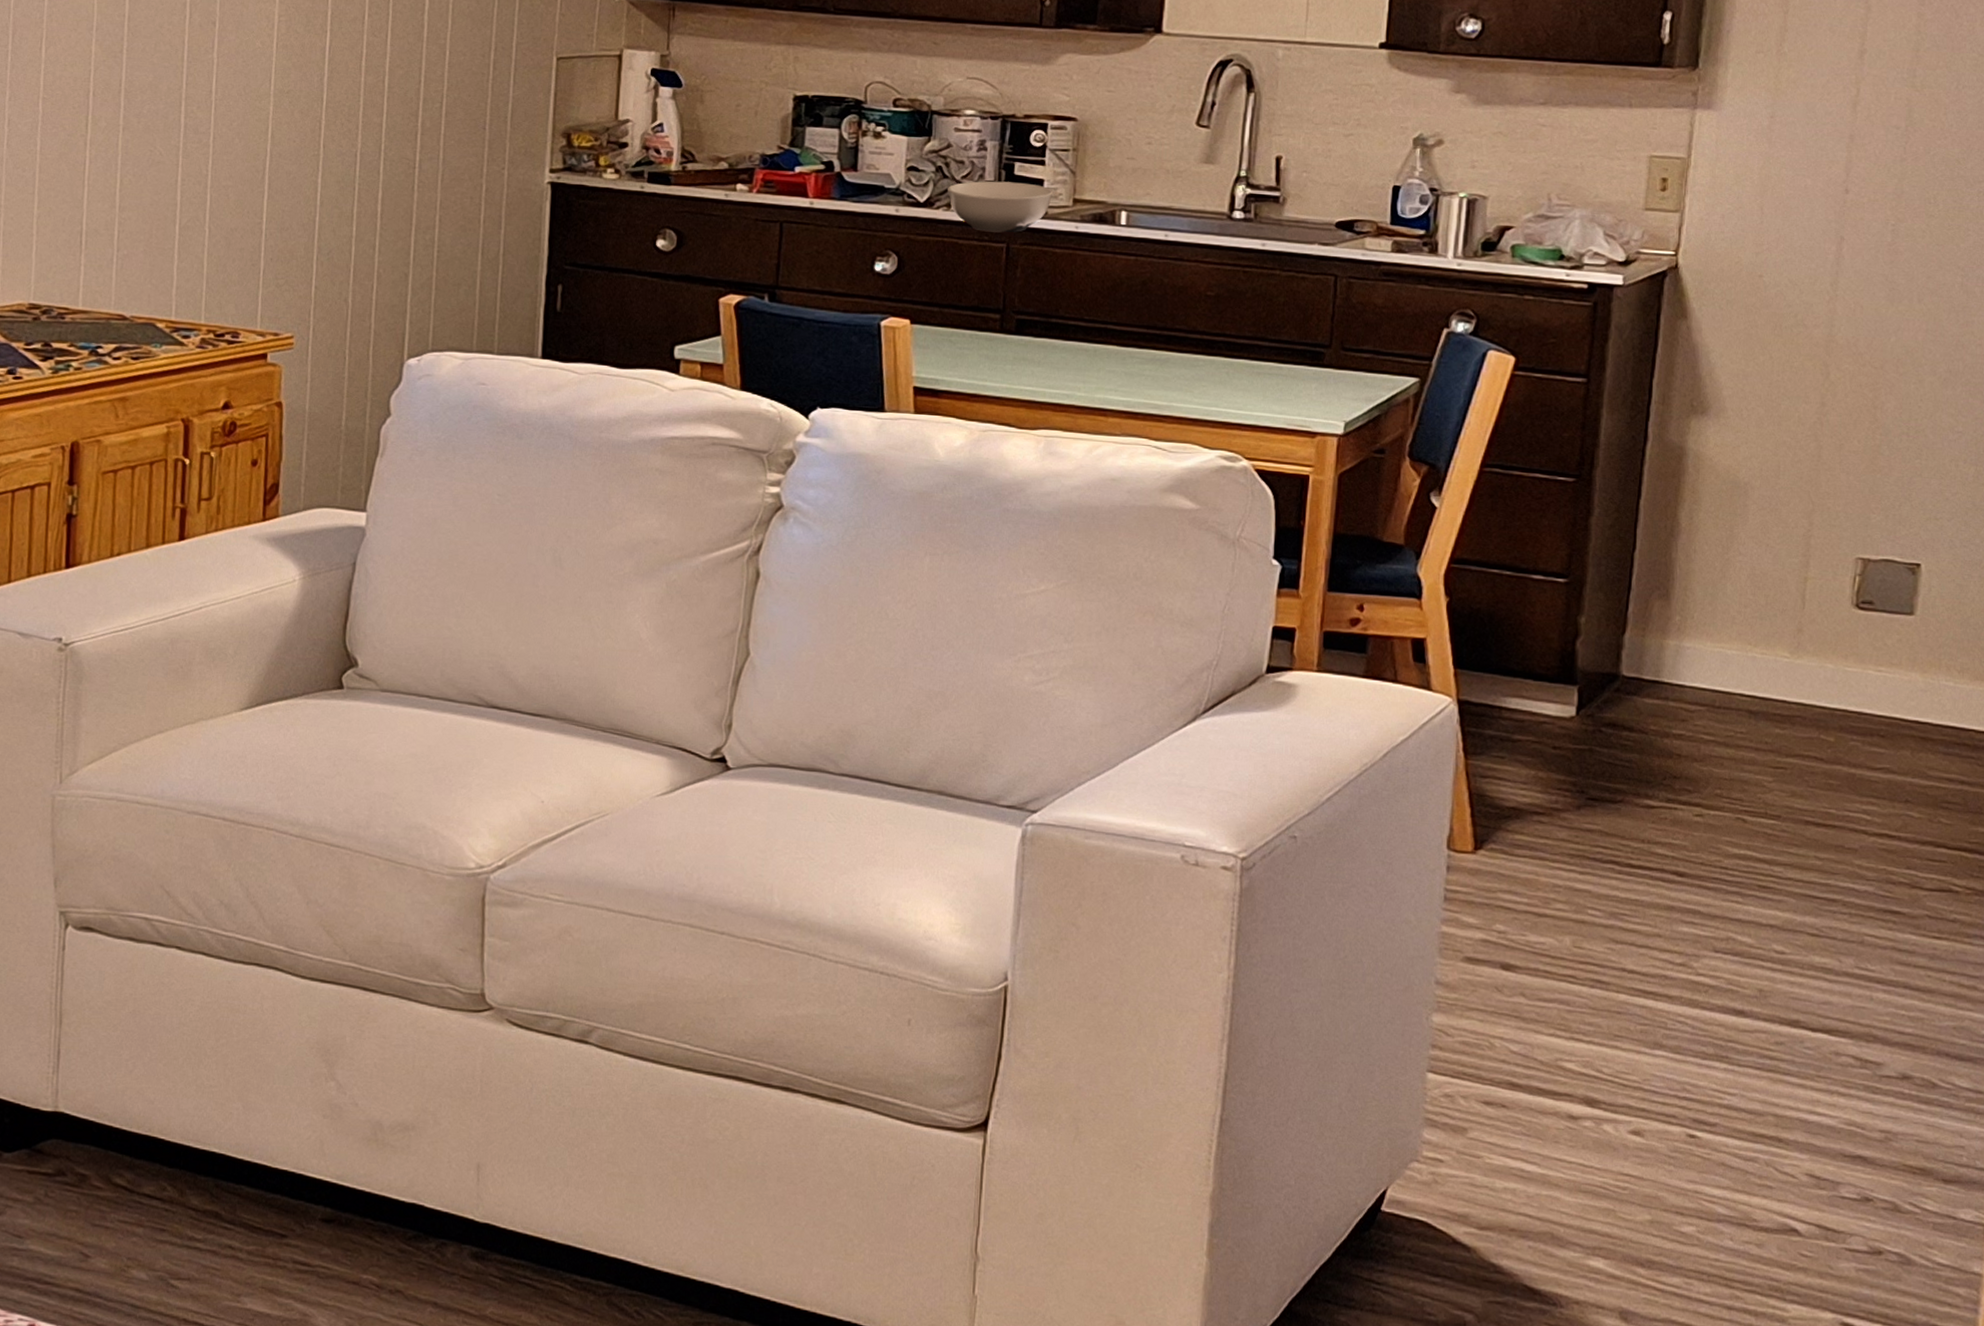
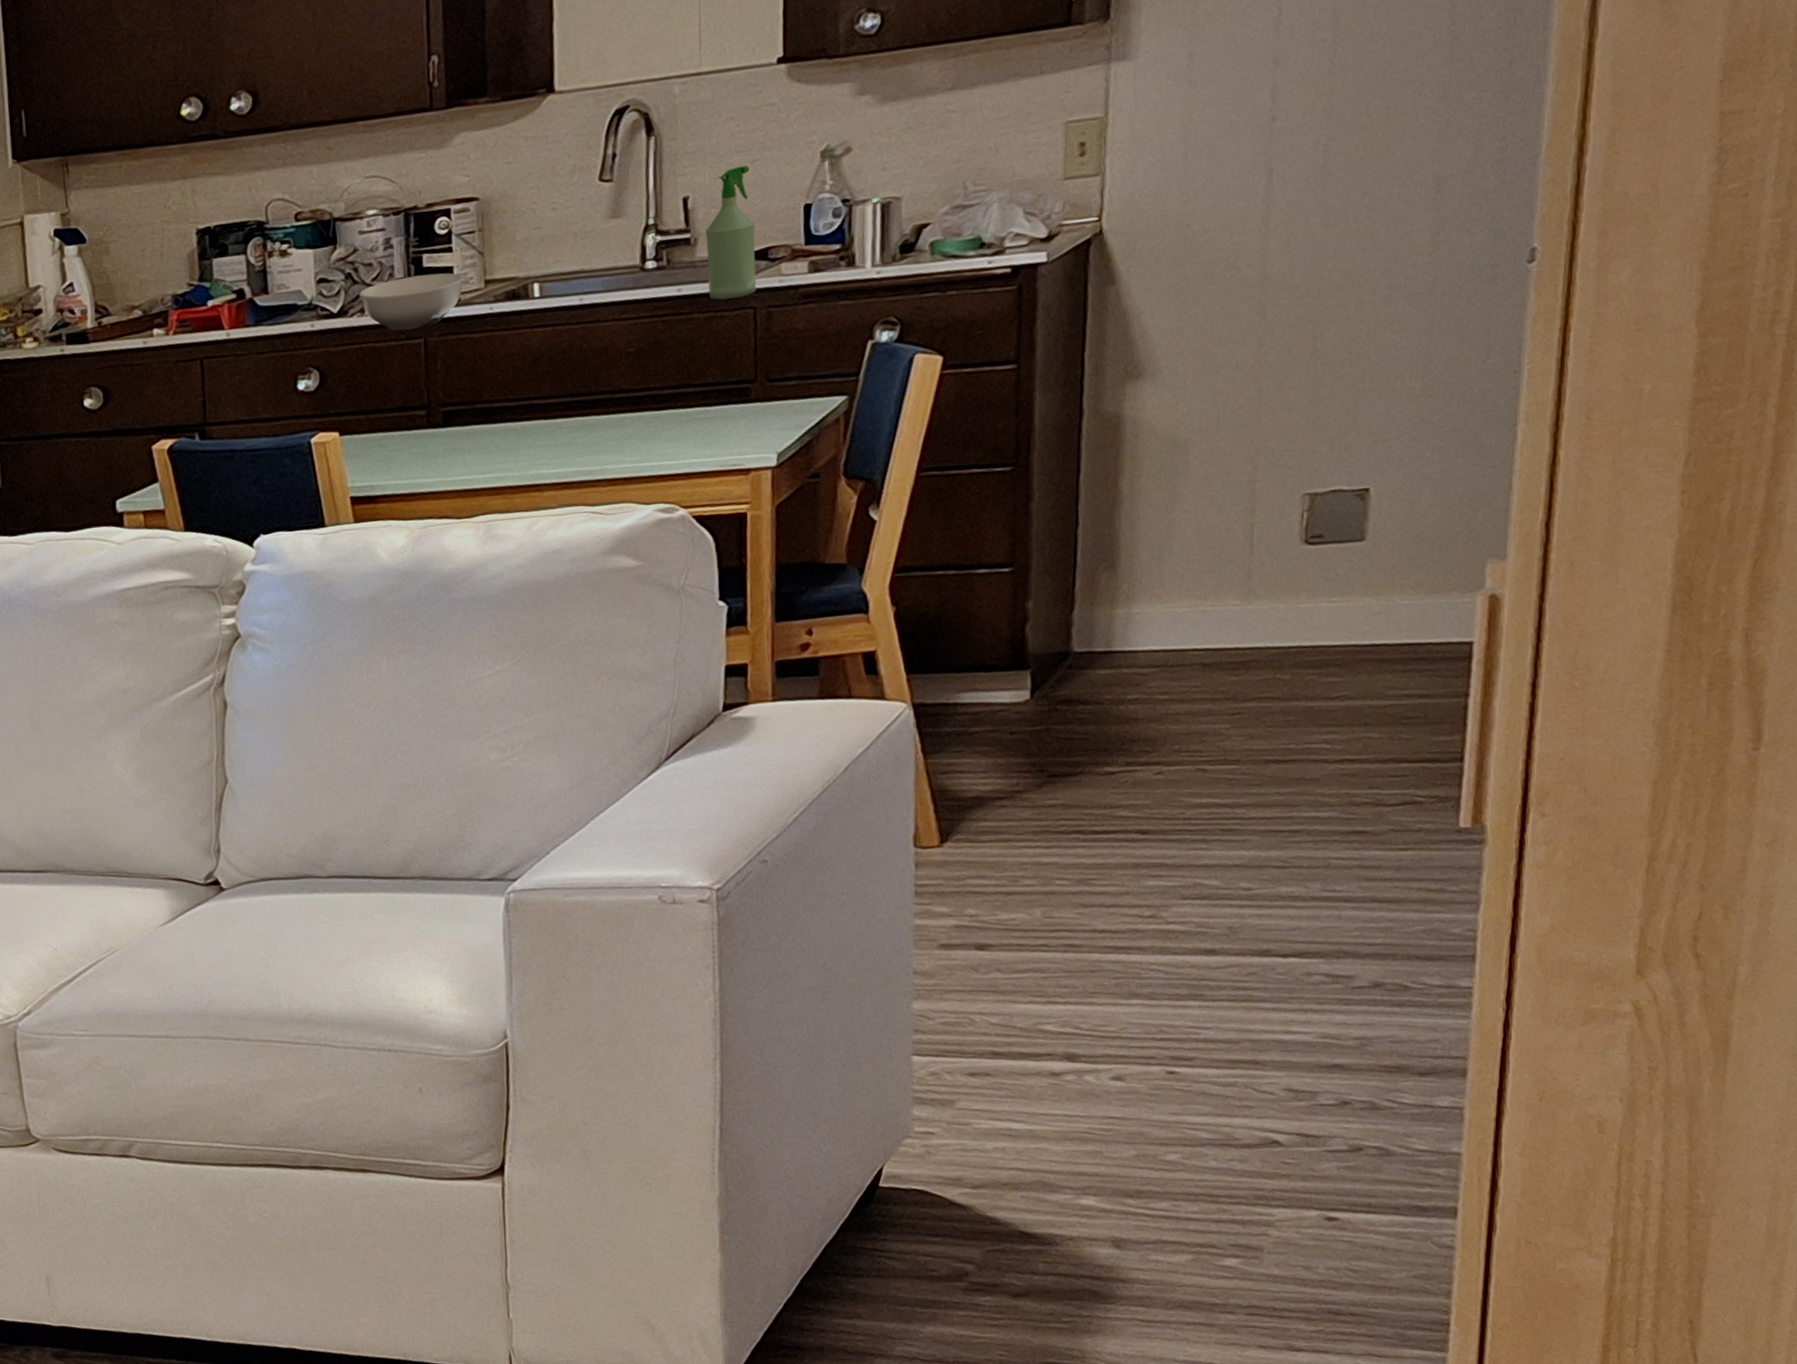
spray bottle: none [1293,137,1344,263] -> present [705,165,757,300]

